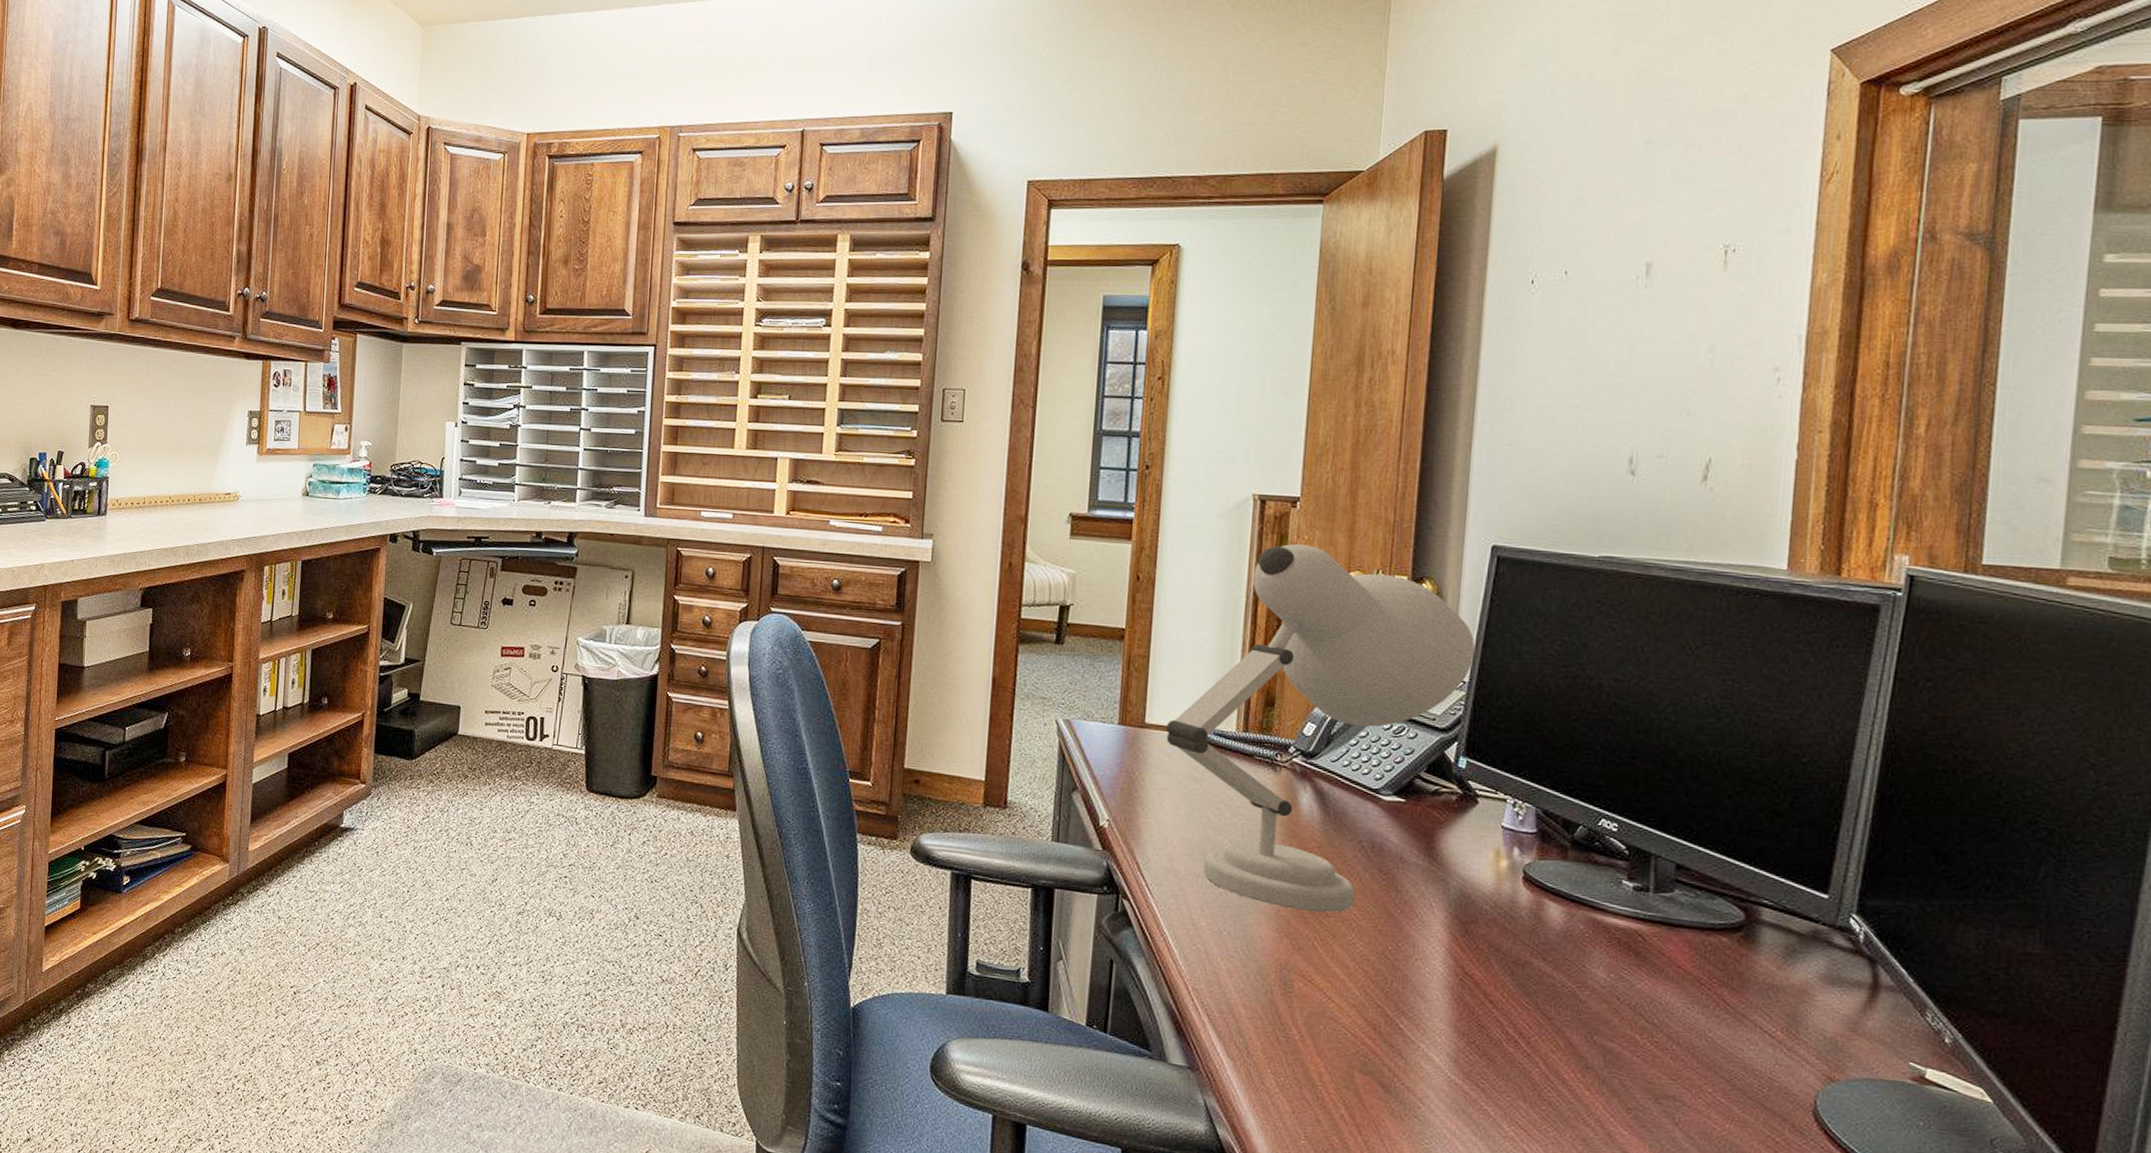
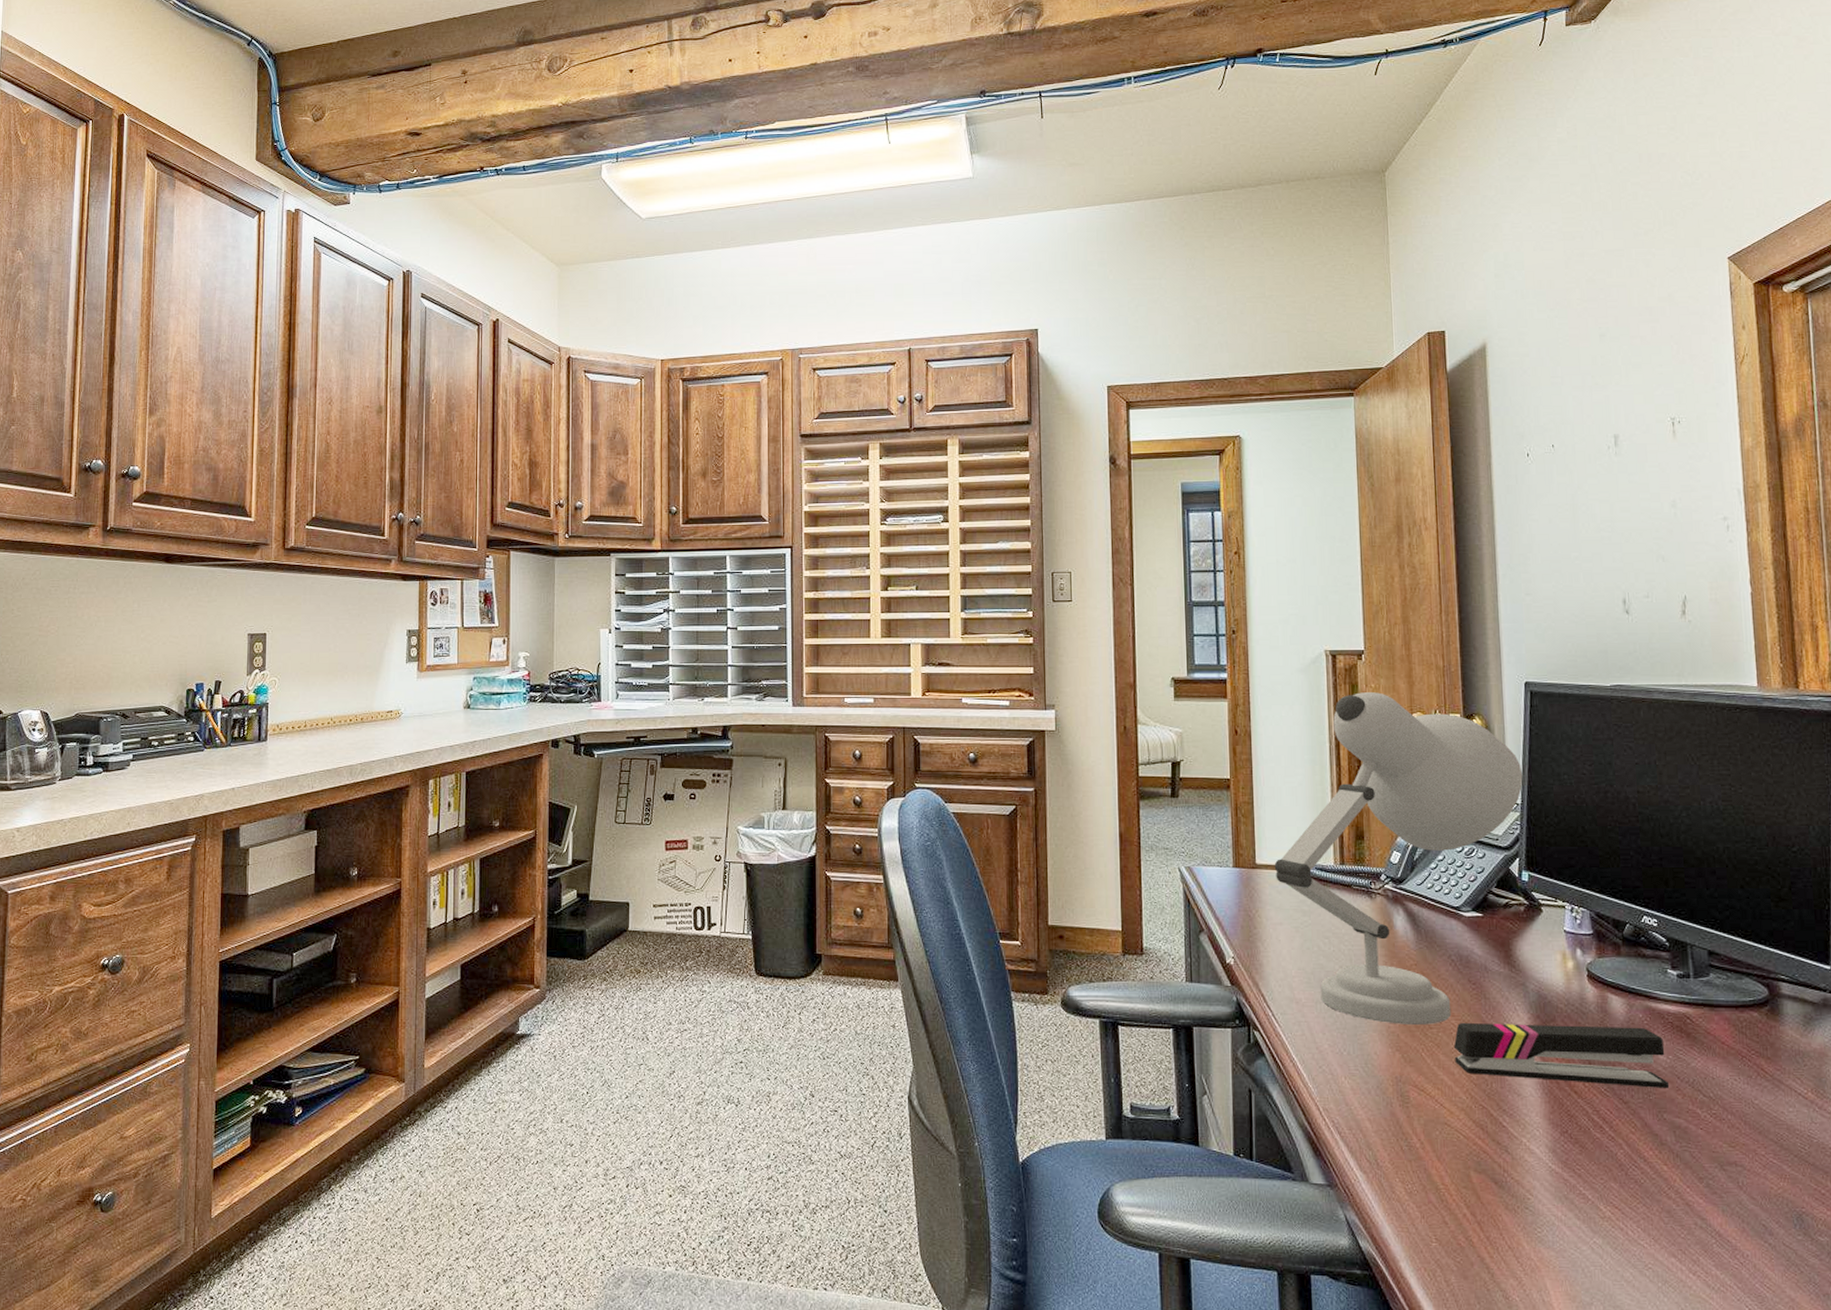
stapler: none [1352,913,1606,1009] -> present [1454,1022,1670,1088]

